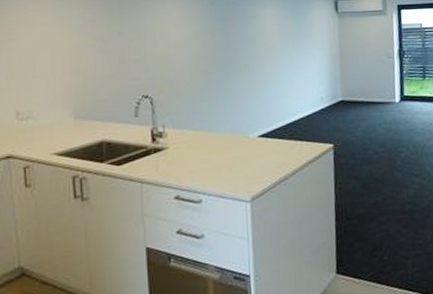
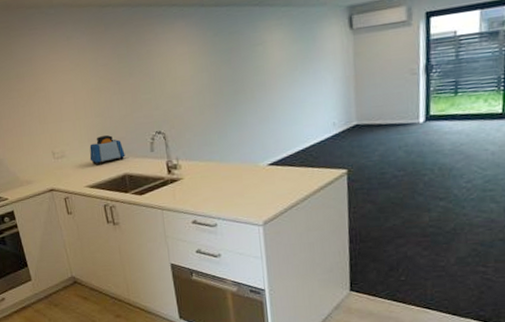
toaster: none [62,96,105,130] -> present [89,135,125,166]

